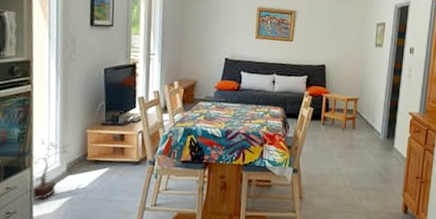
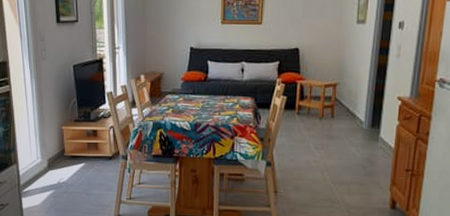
potted plant: present [30,139,70,200] -> none [16,136,48,193]

